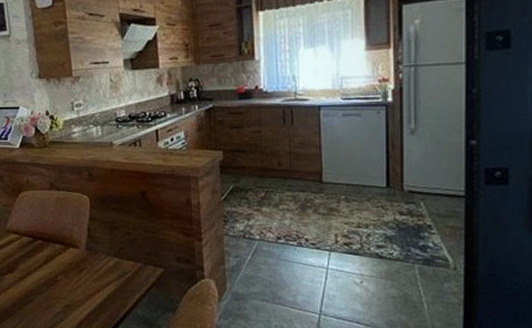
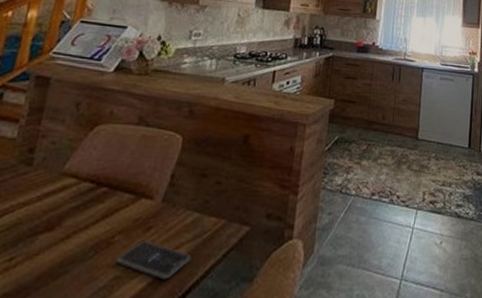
smartphone: none [64,279,120,308] -> present [116,240,191,280]

